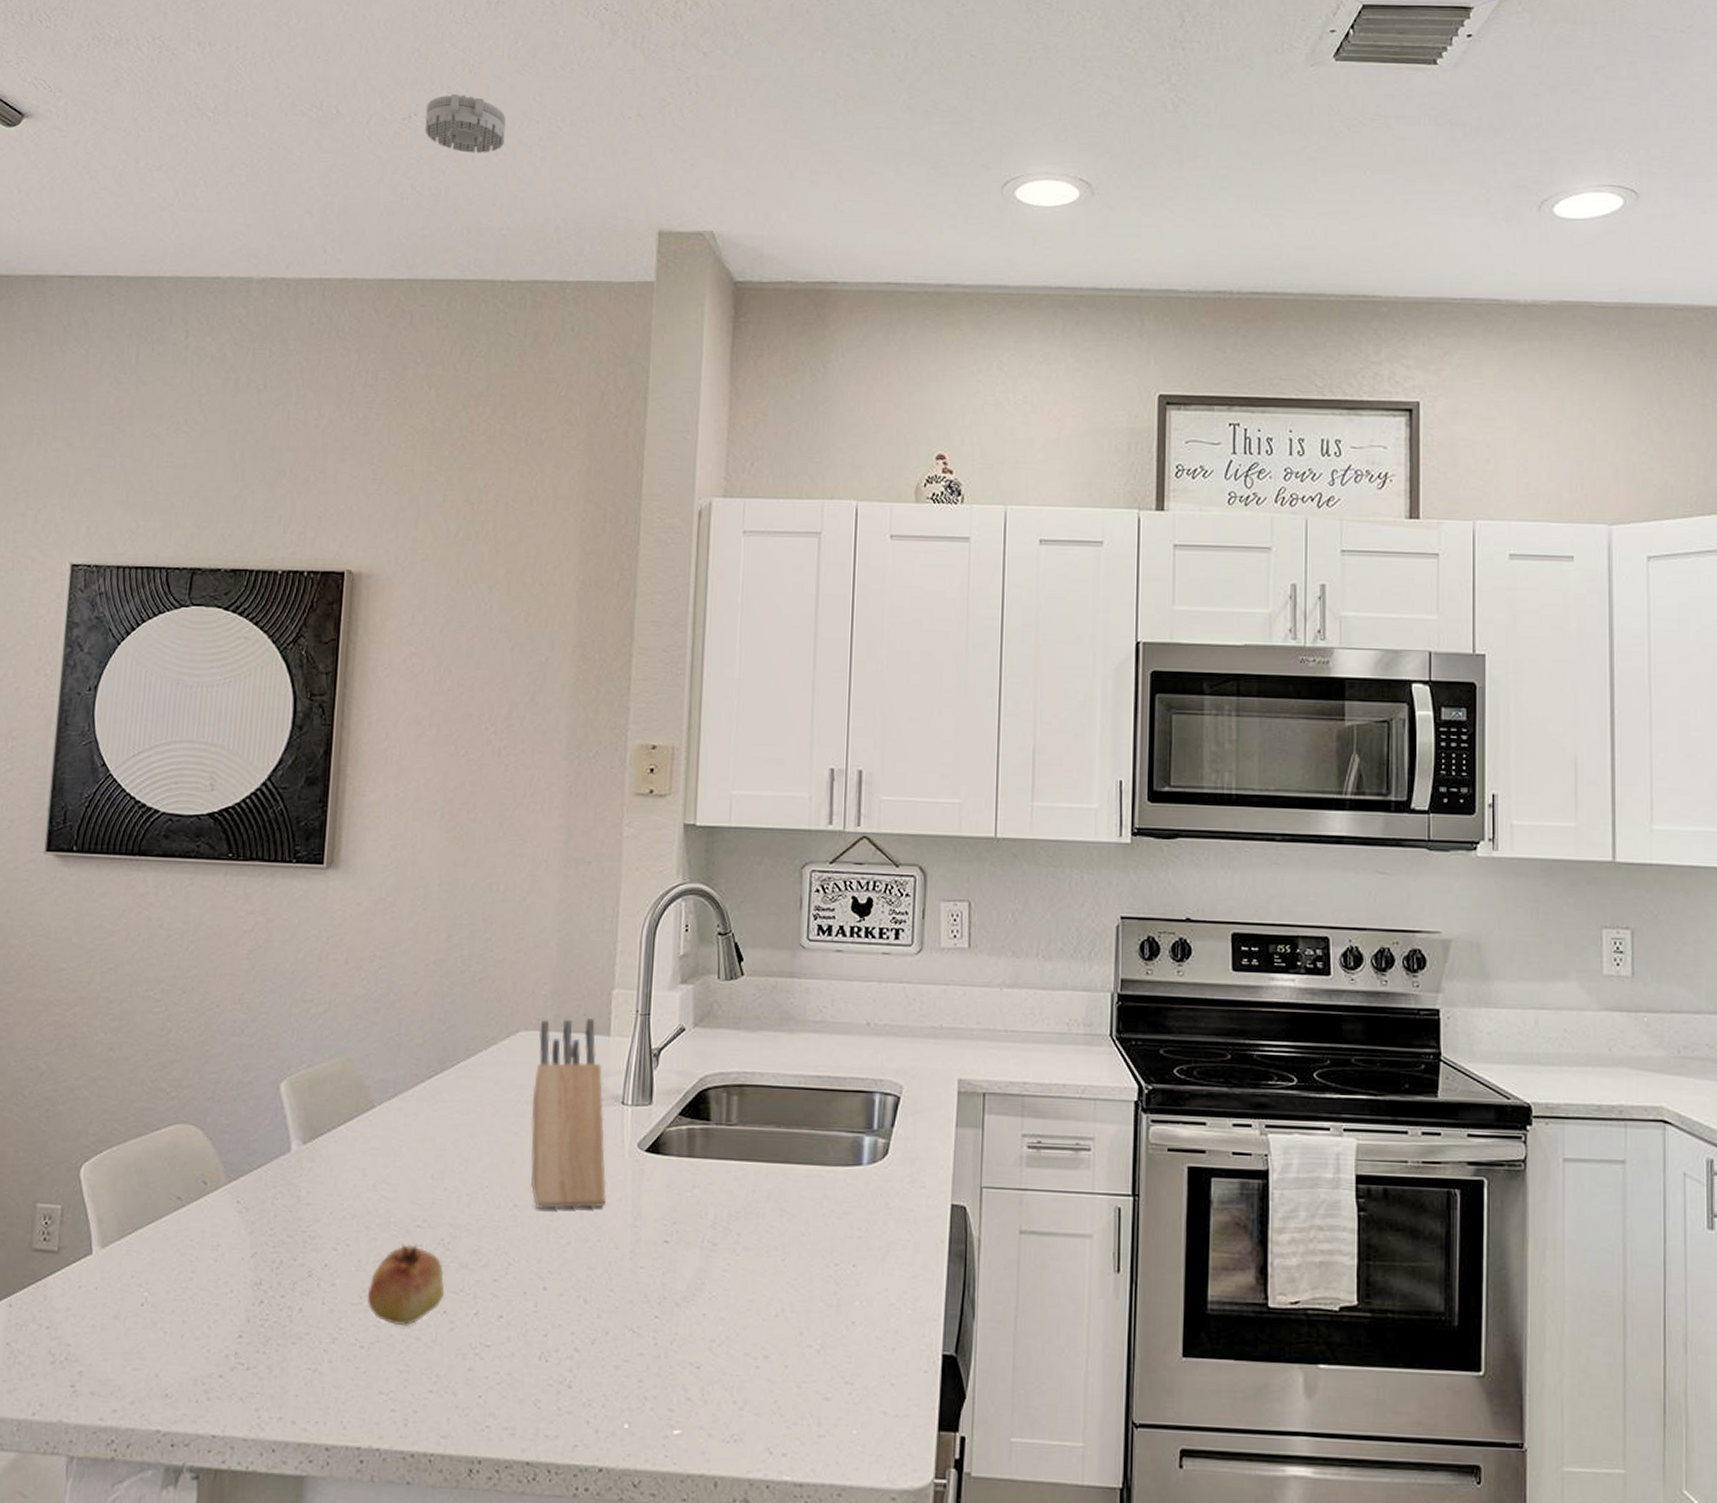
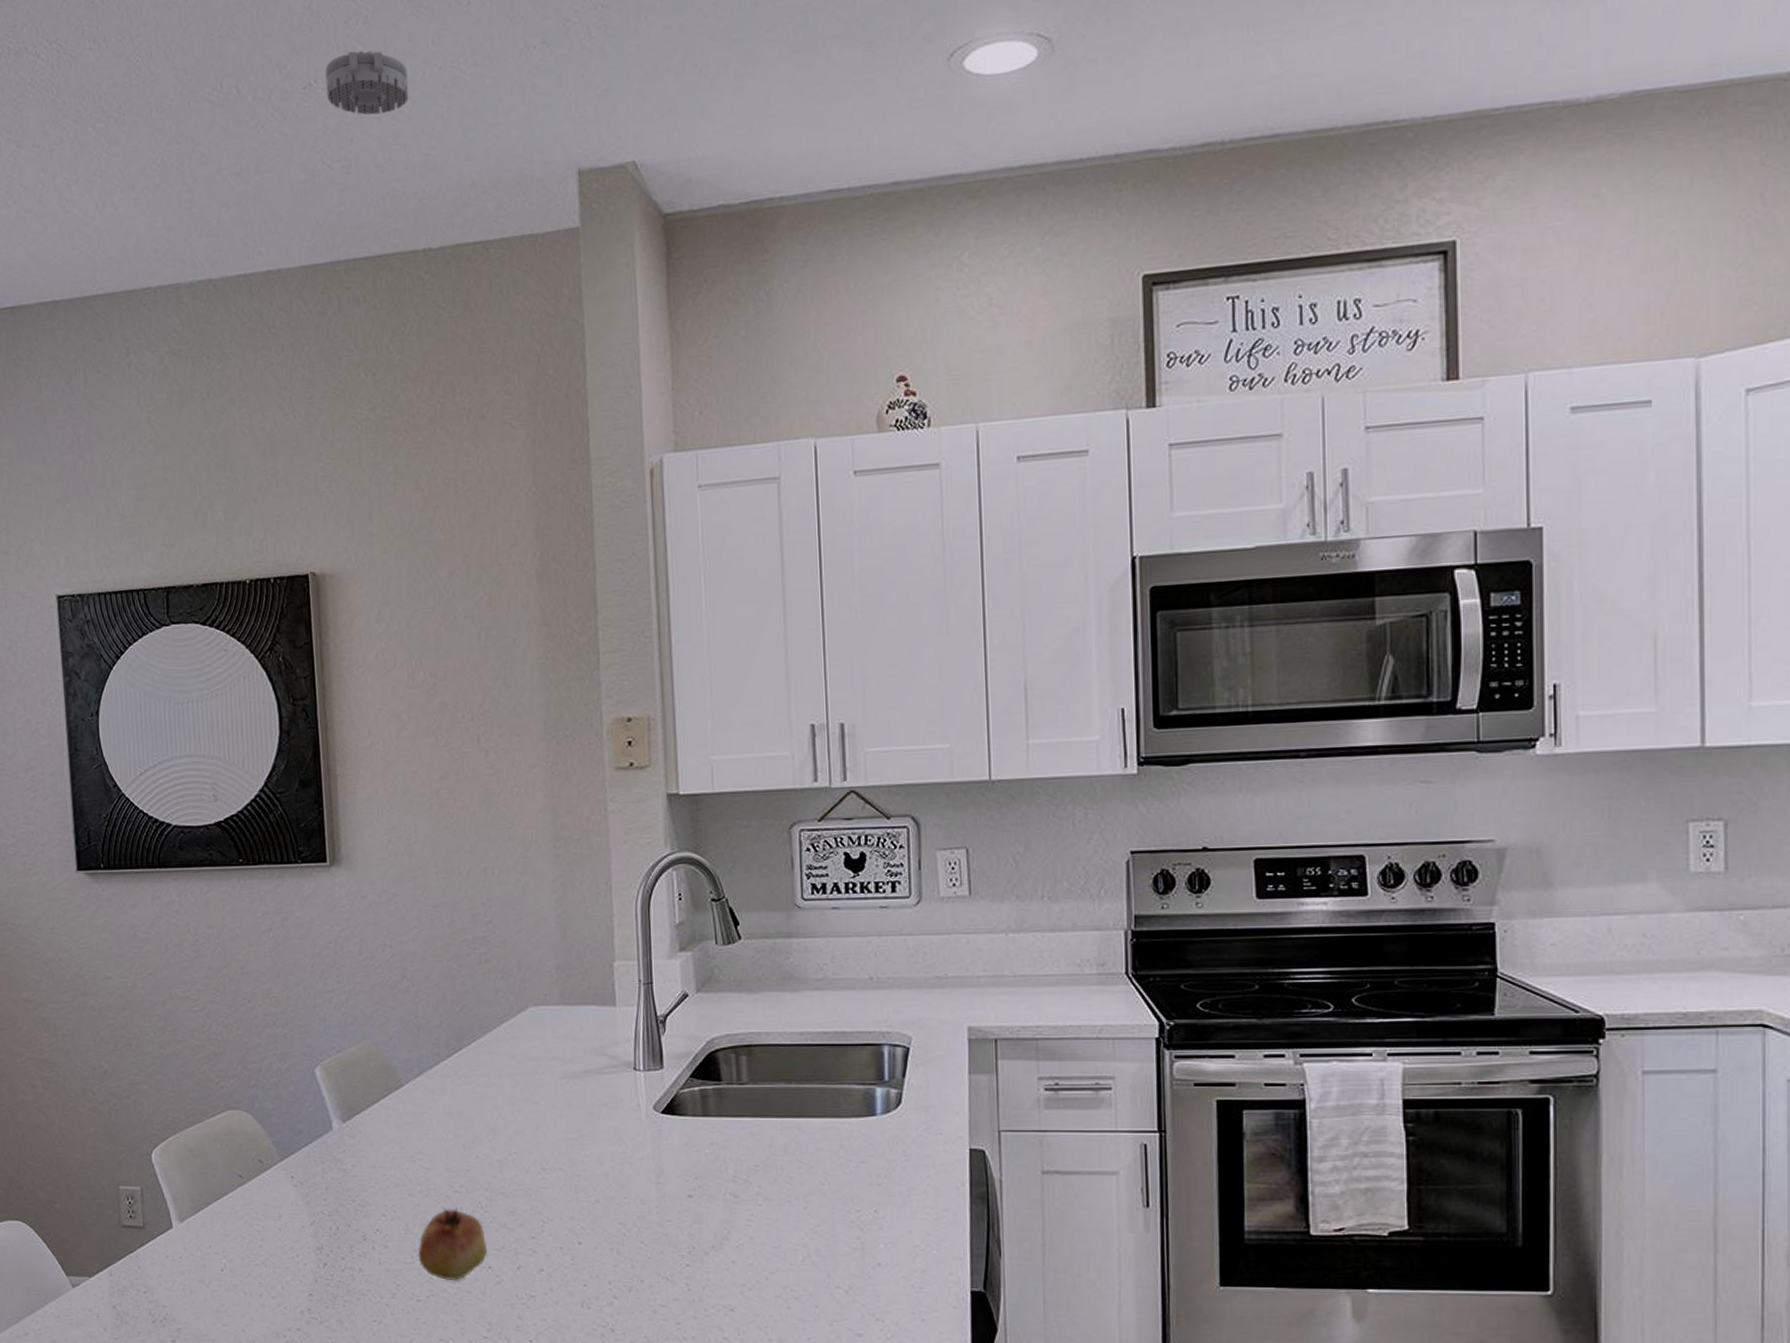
knife block: present [530,1017,606,1209] -> none [547,990,628,1171]

